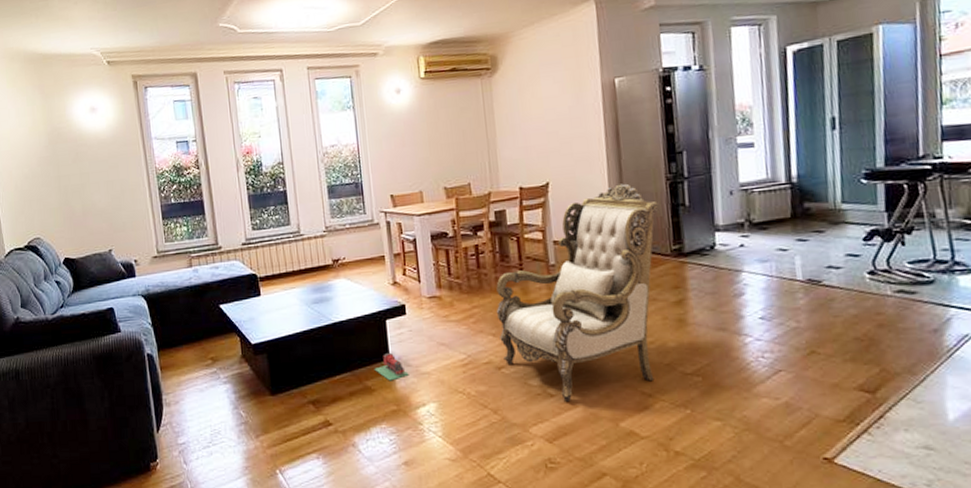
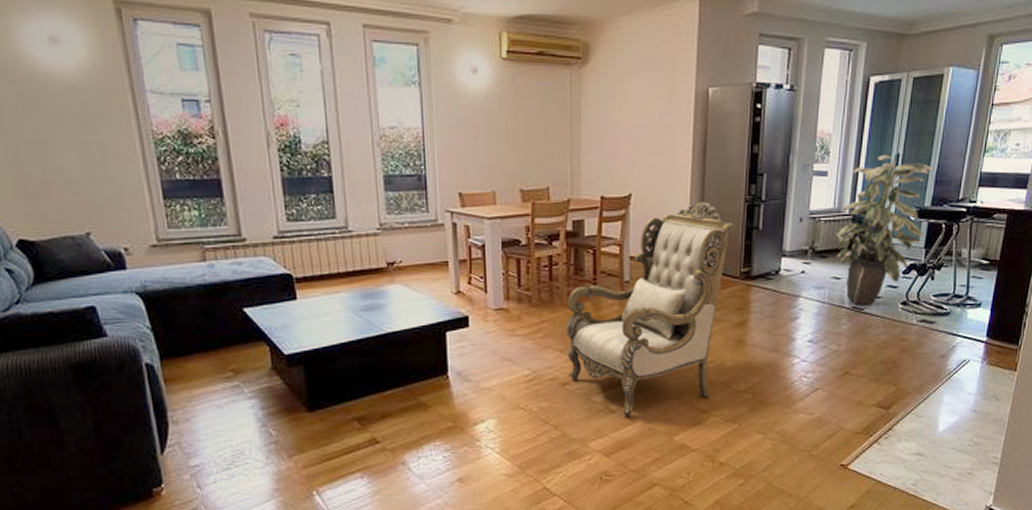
toy train: present [374,352,409,381] -> none [430,366,469,397]
indoor plant: none [772,119,881,278] -> present [834,154,932,306]

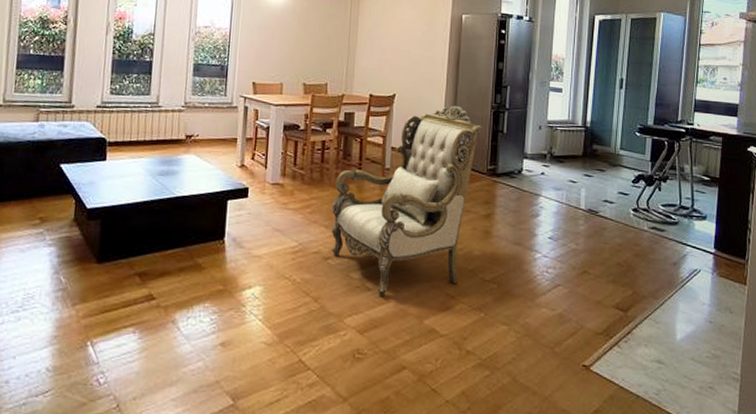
indoor plant: present [834,154,932,306] -> none [570,78,652,210]

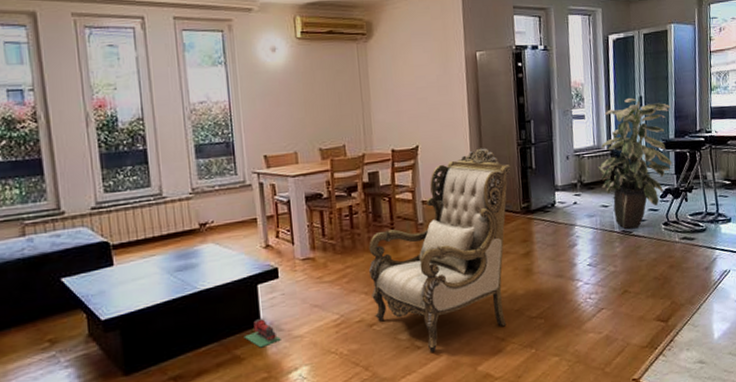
toy train: none [207,232,241,261] -> present [244,318,281,348]
indoor plant: none [570,78,652,210] -> present [597,97,672,229]

